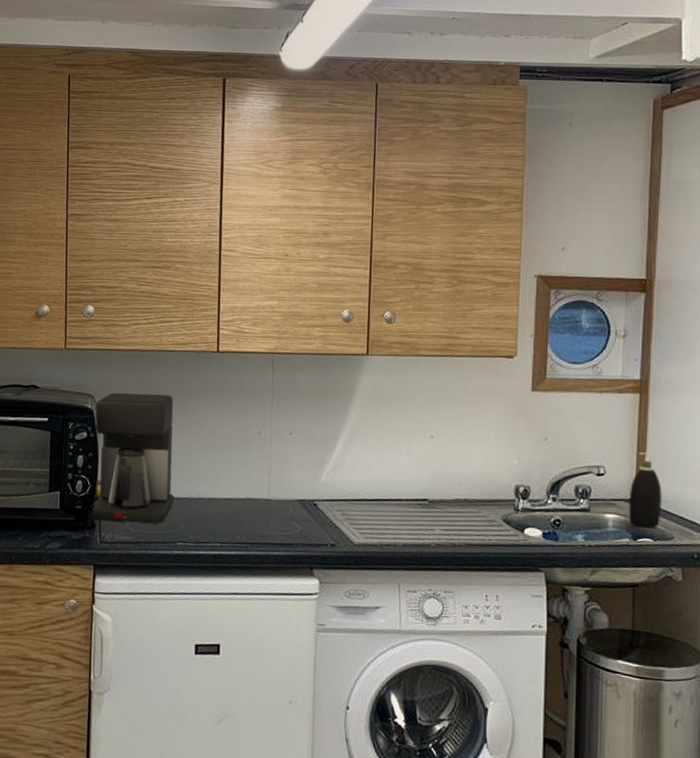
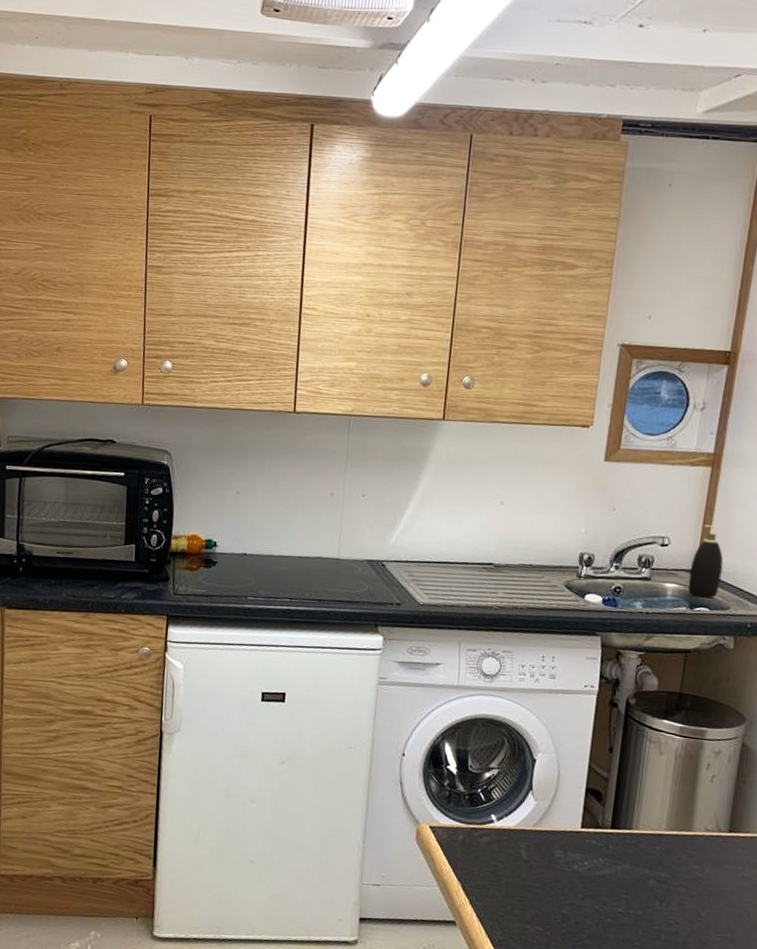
coffee maker: present [88,393,174,524] -> none [162,450,249,578]

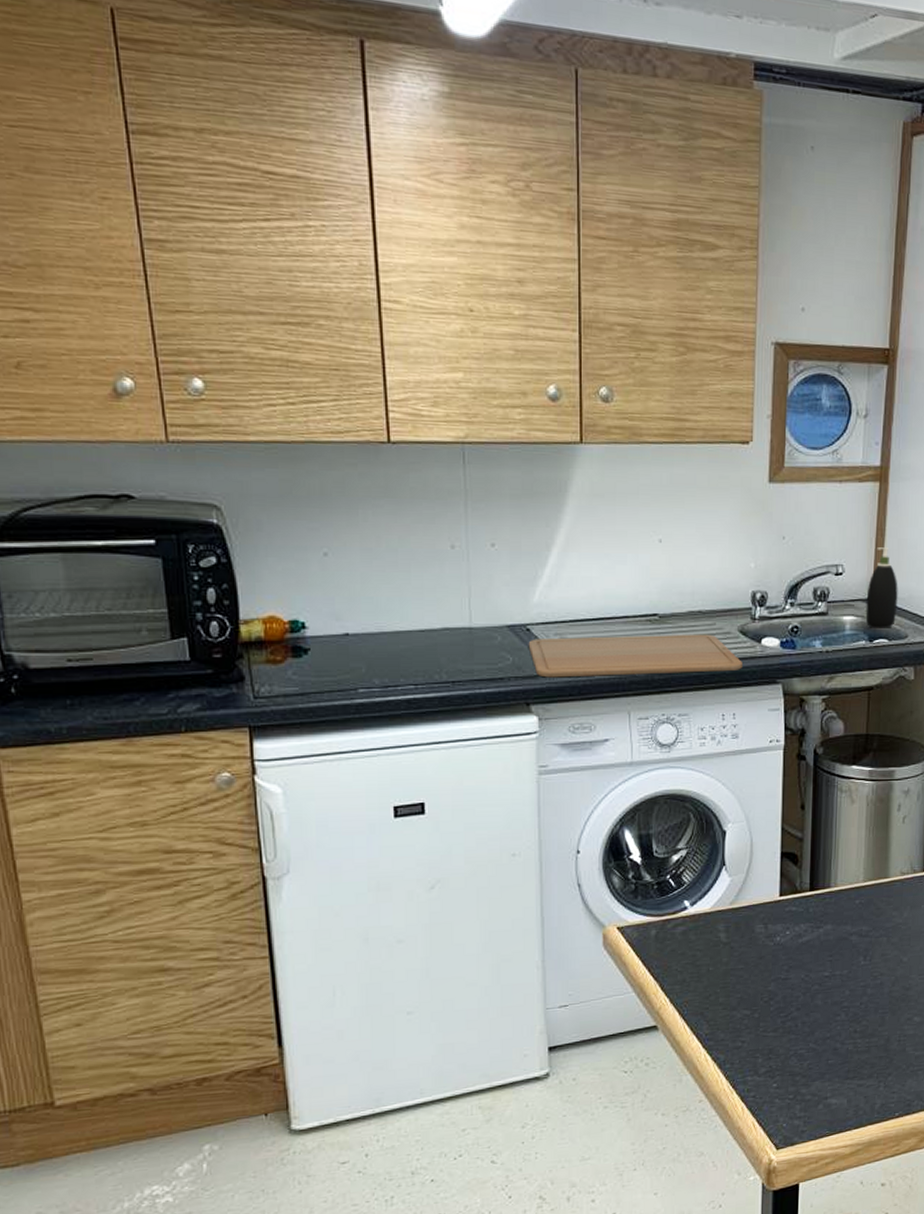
chopping board: none [381,573,565,620] -> present [528,634,742,678]

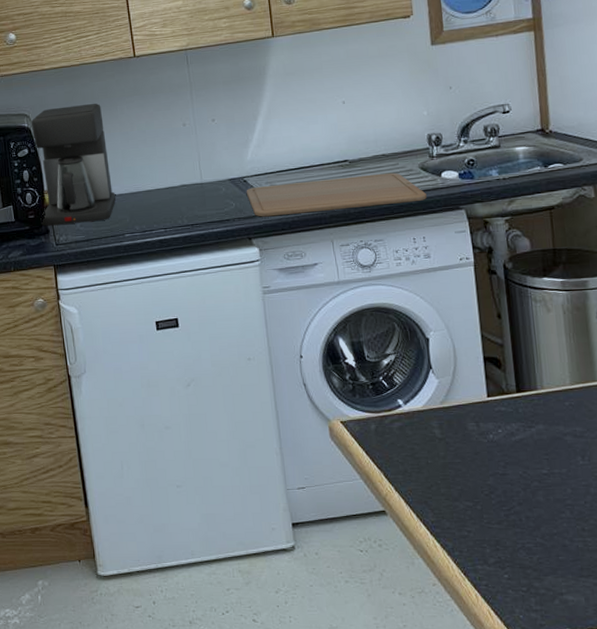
coffee maker: none [224,500,349,671] -> present [31,103,117,227]
soap dispenser: present [865,547,898,628] -> none [535,85,568,155]

